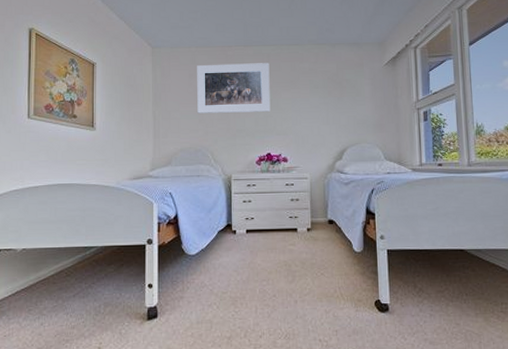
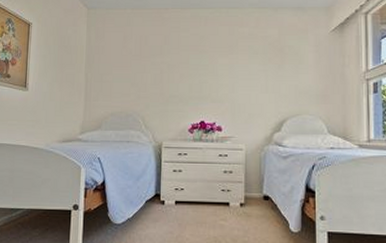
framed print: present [197,63,271,113] -> none [130,26,207,77]

